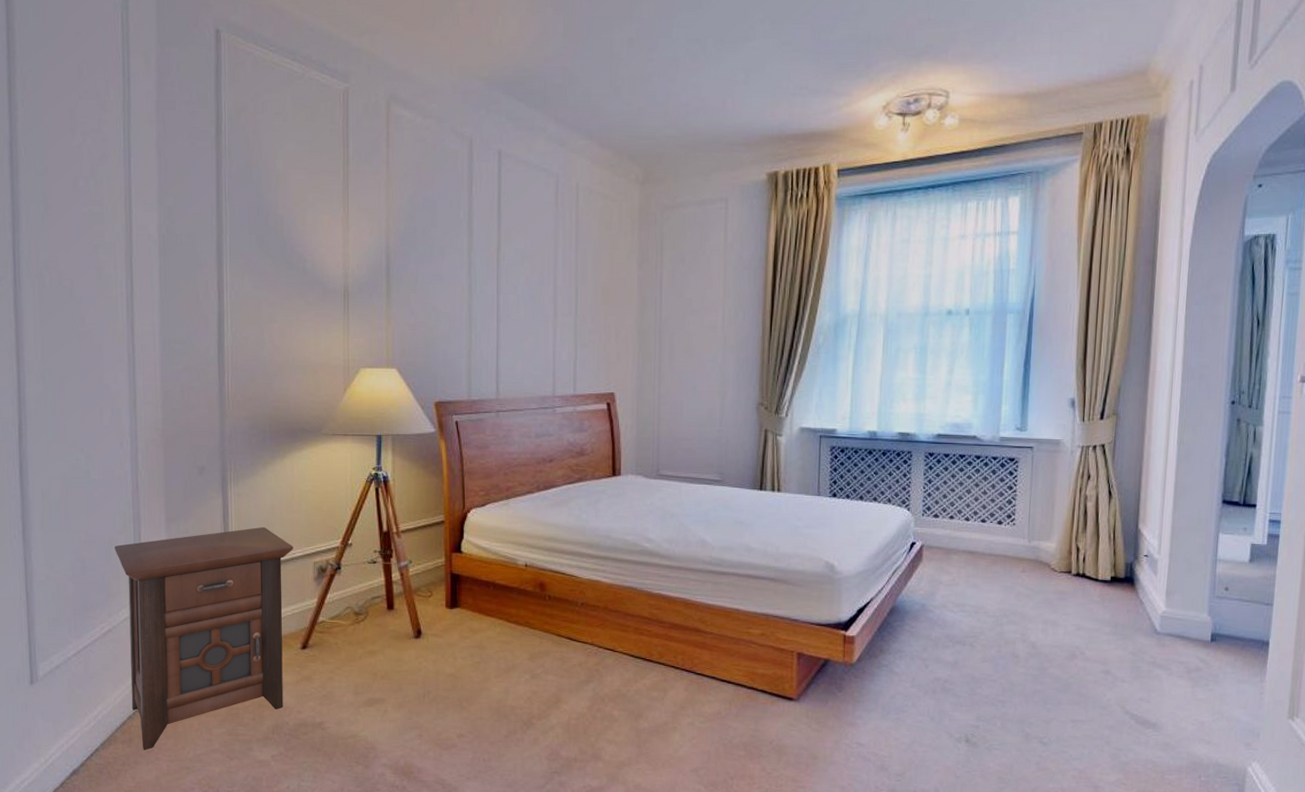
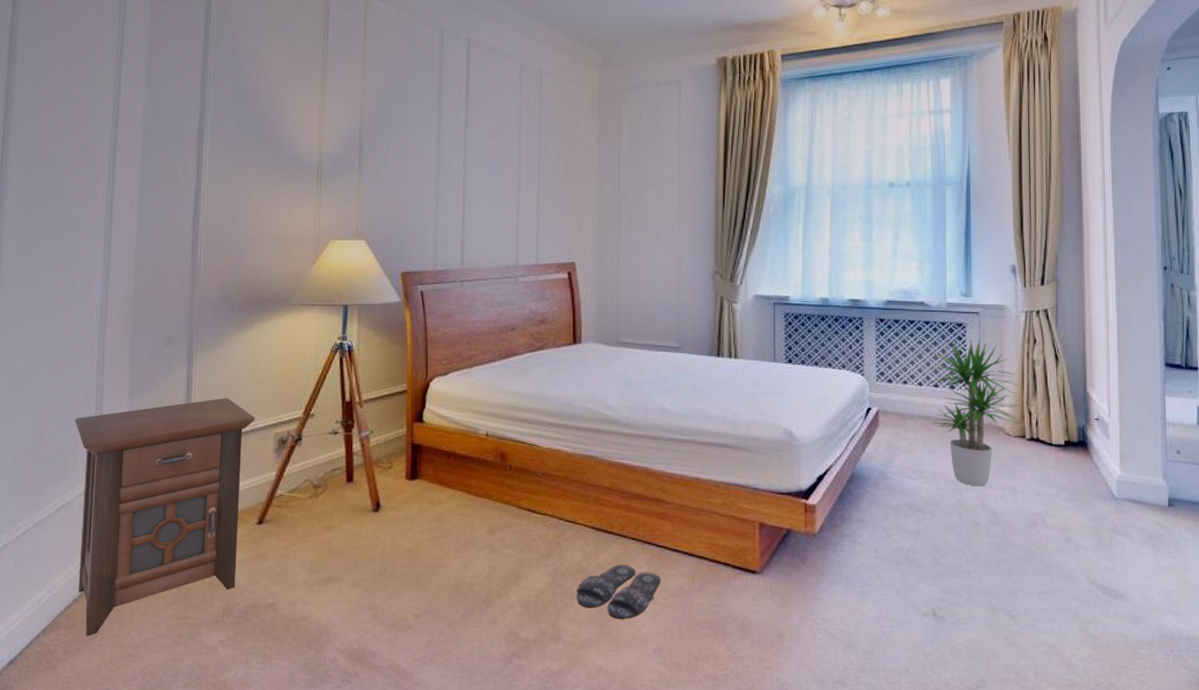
slippers: none [616,691,698,741] -> present [577,565,660,619]
potted plant: none [972,473,1071,620] -> present [925,338,1021,487]

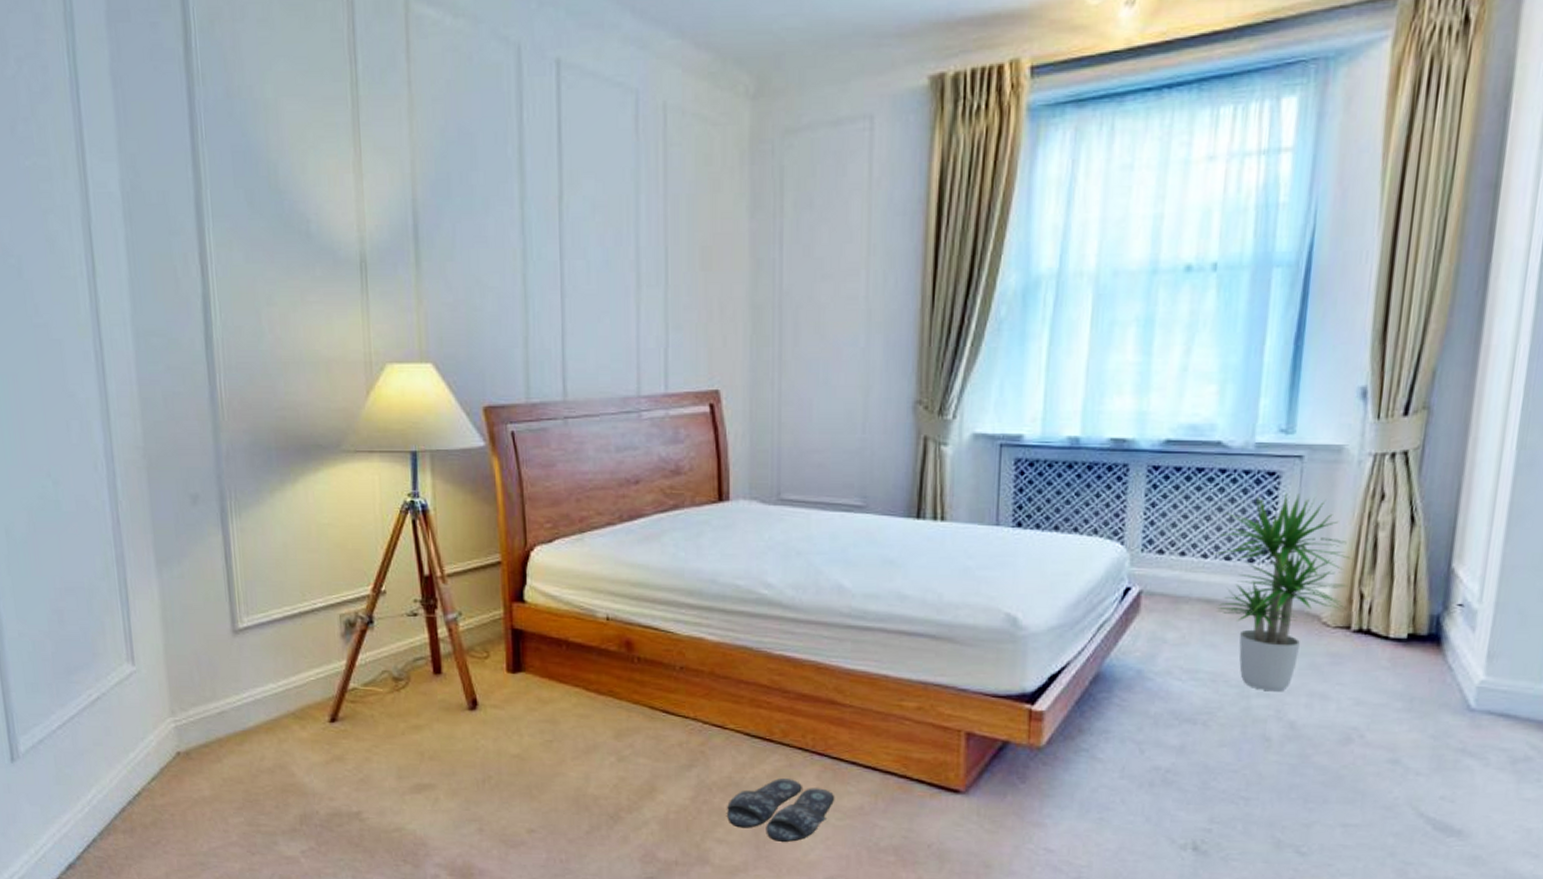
nightstand: present [75,397,255,636] -> none [96,569,314,841]

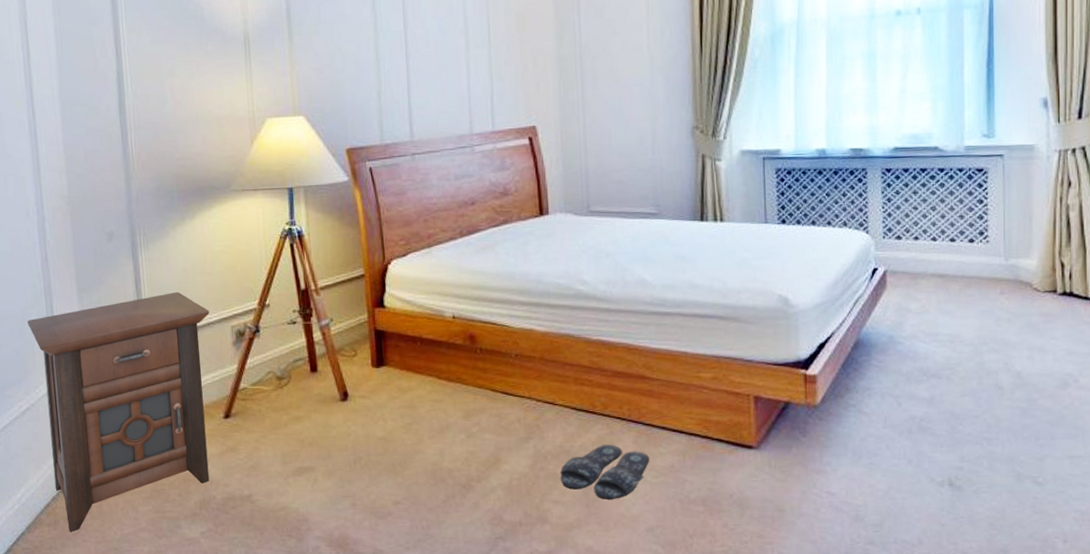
nightstand: none [96,569,314,841] -> present [27,291,210,532]
potted plant: present [1212,492,1353,692] -> none [940,184,1052,348]

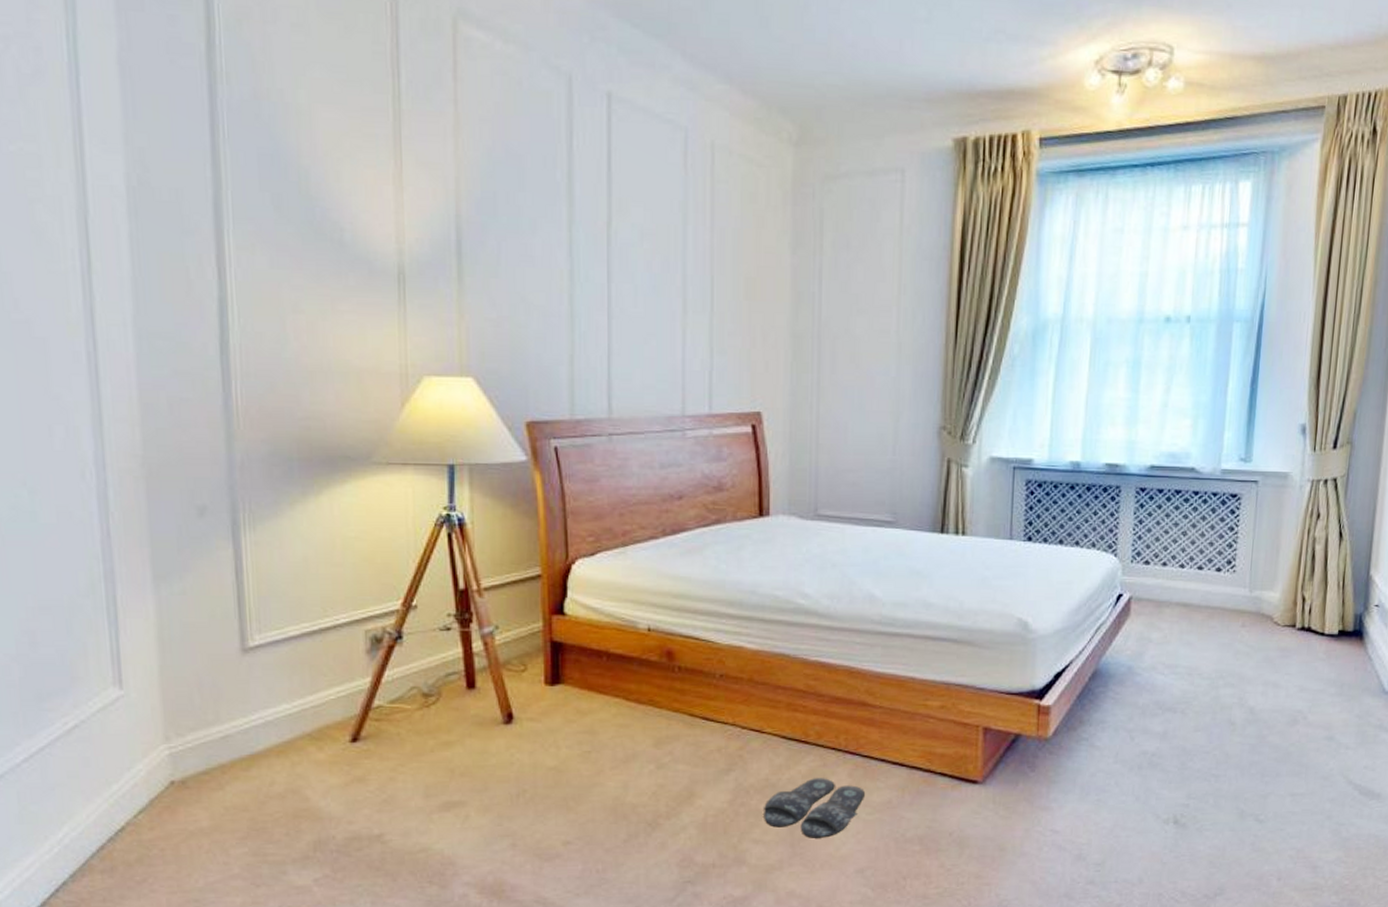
nightstand: present [27,291,210,532] -> none [78,585,336,880]

